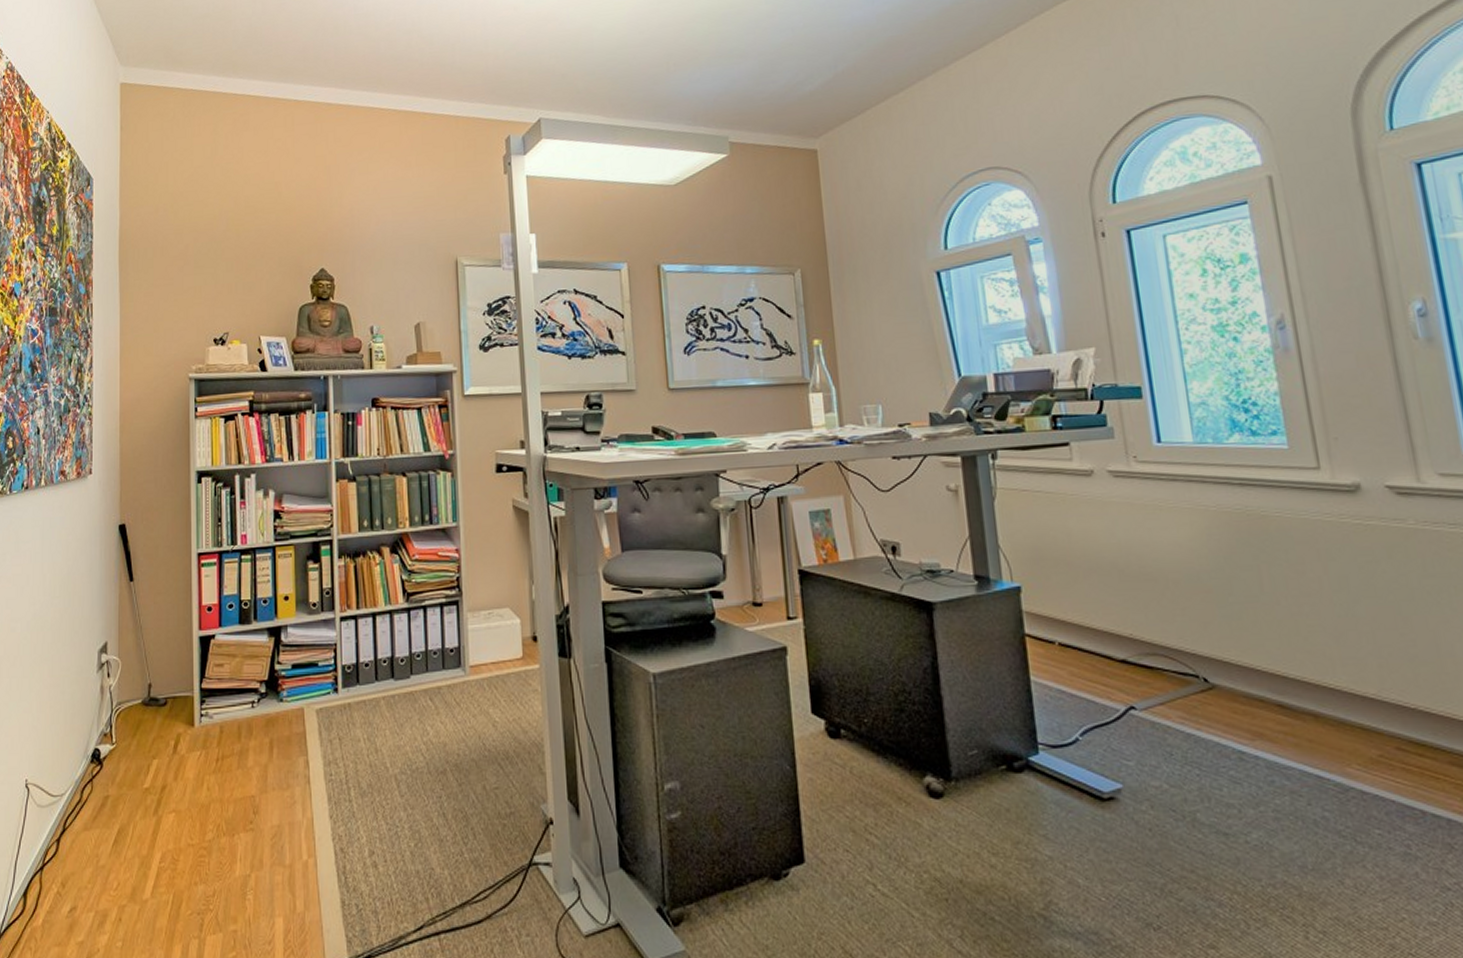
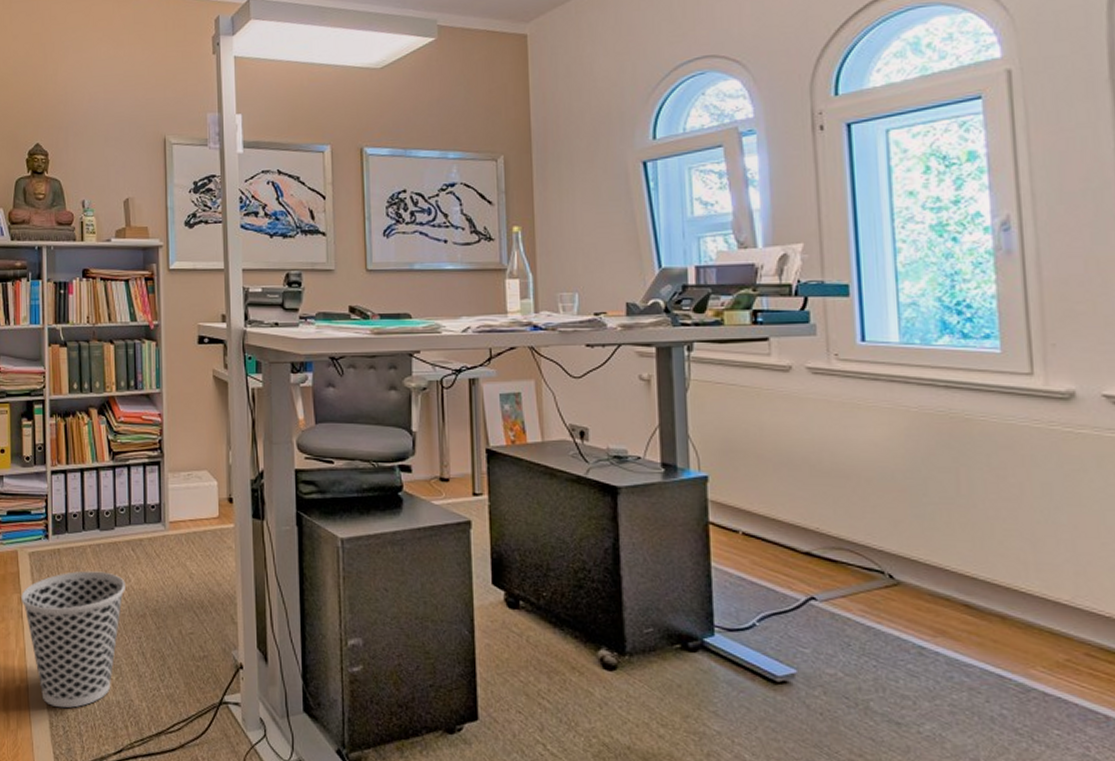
wastebasket: none [308,725,423,882] -> present [21,571,125,708]

